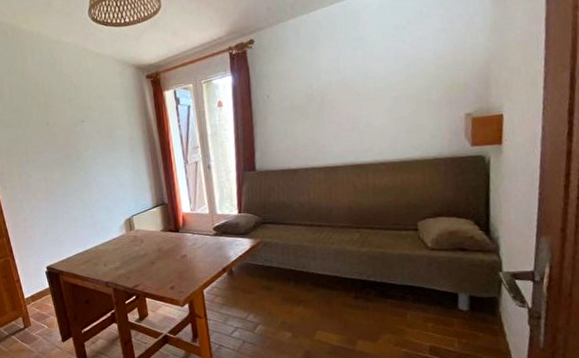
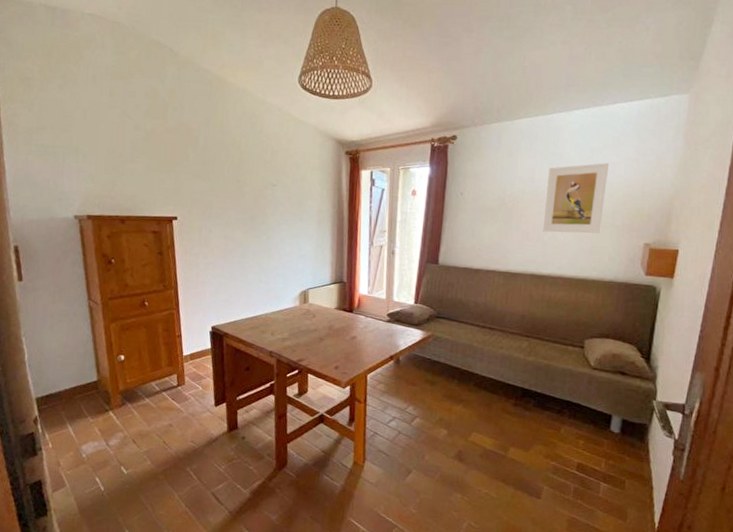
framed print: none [353,37,417,120] -> present [541,162,609,234]

